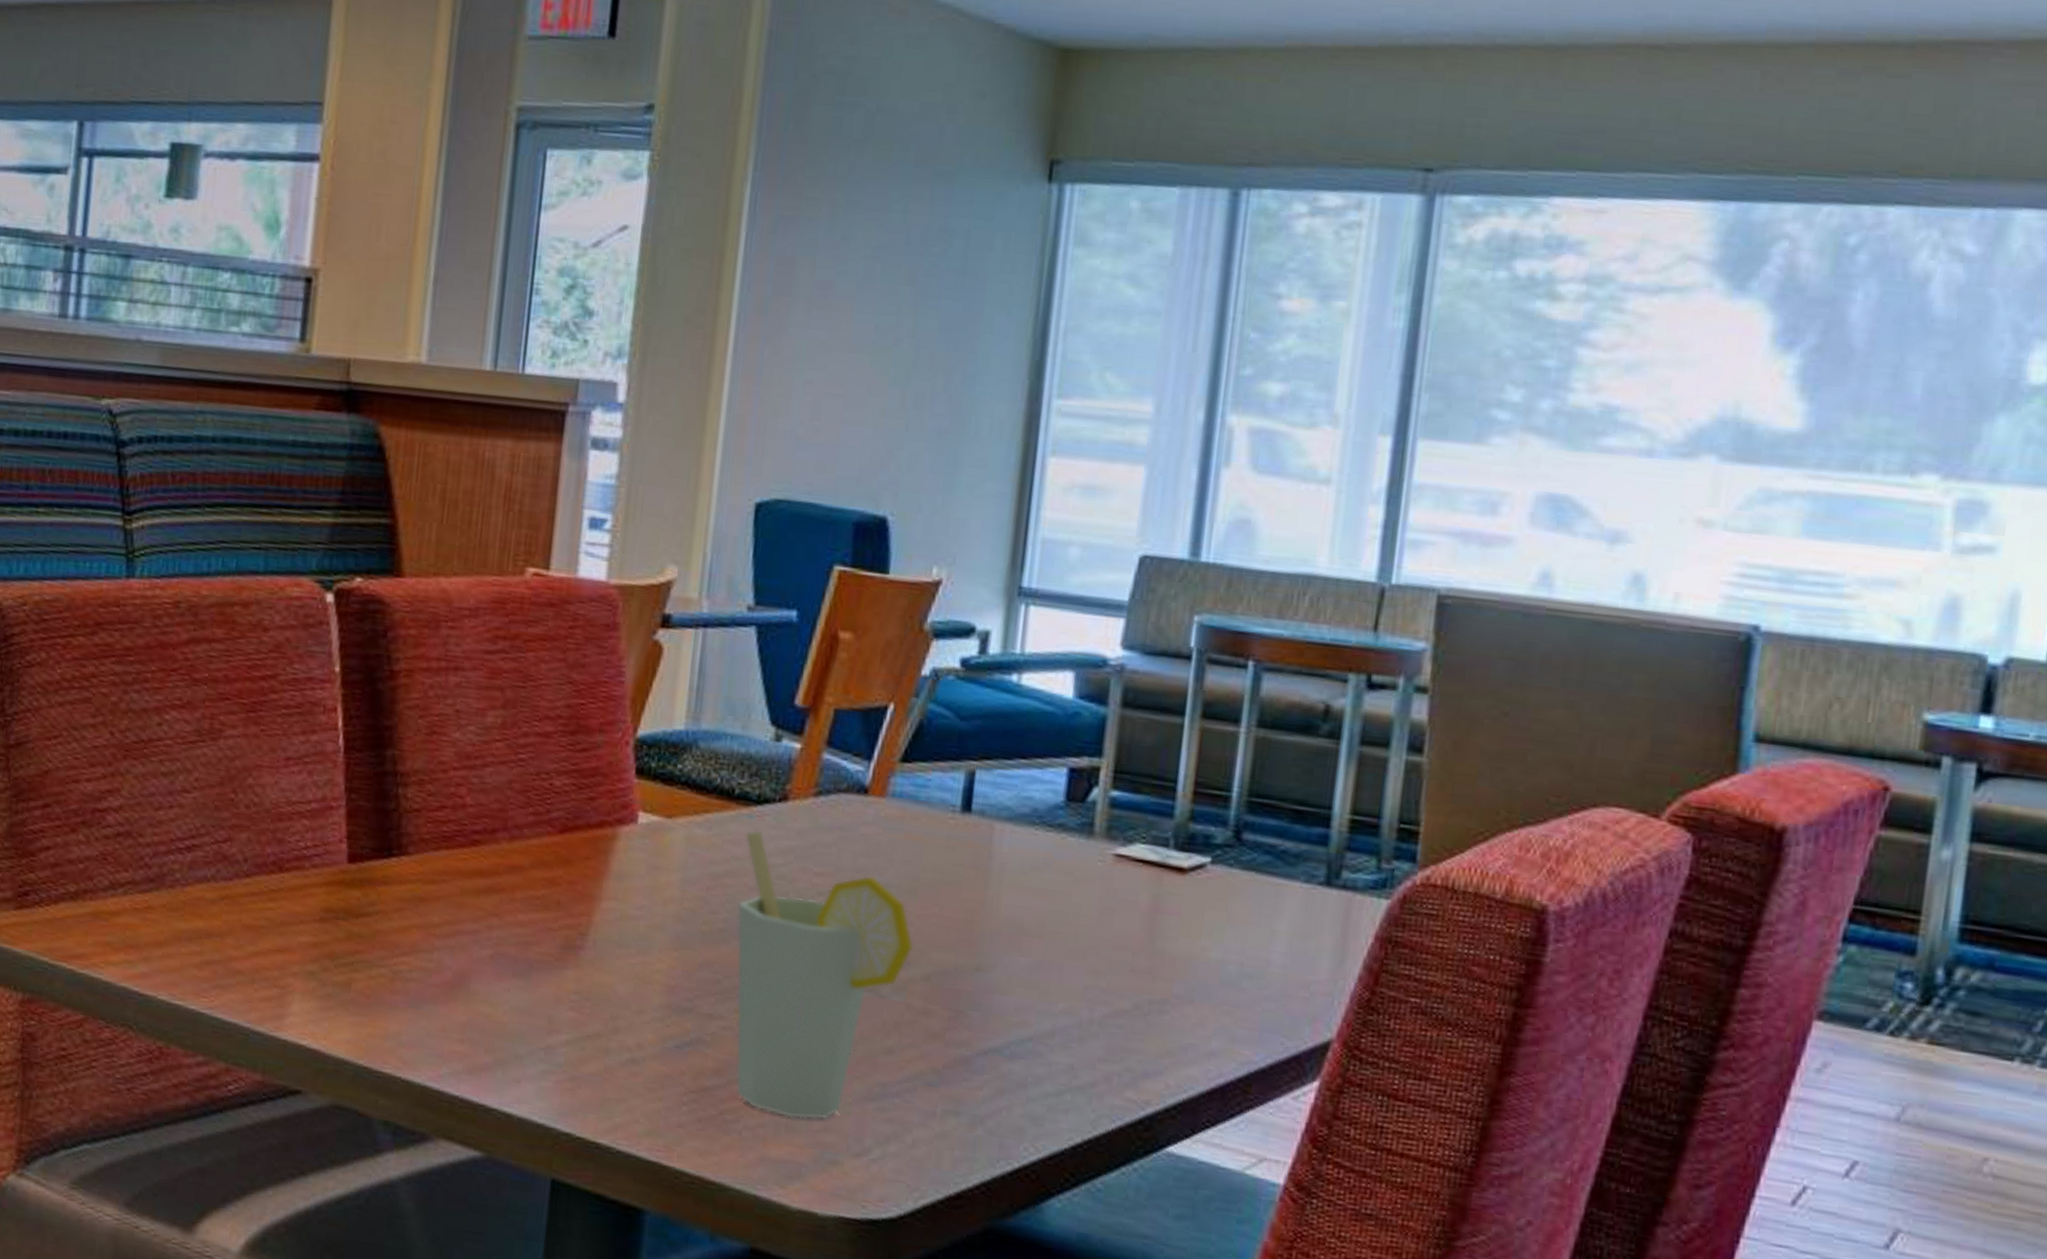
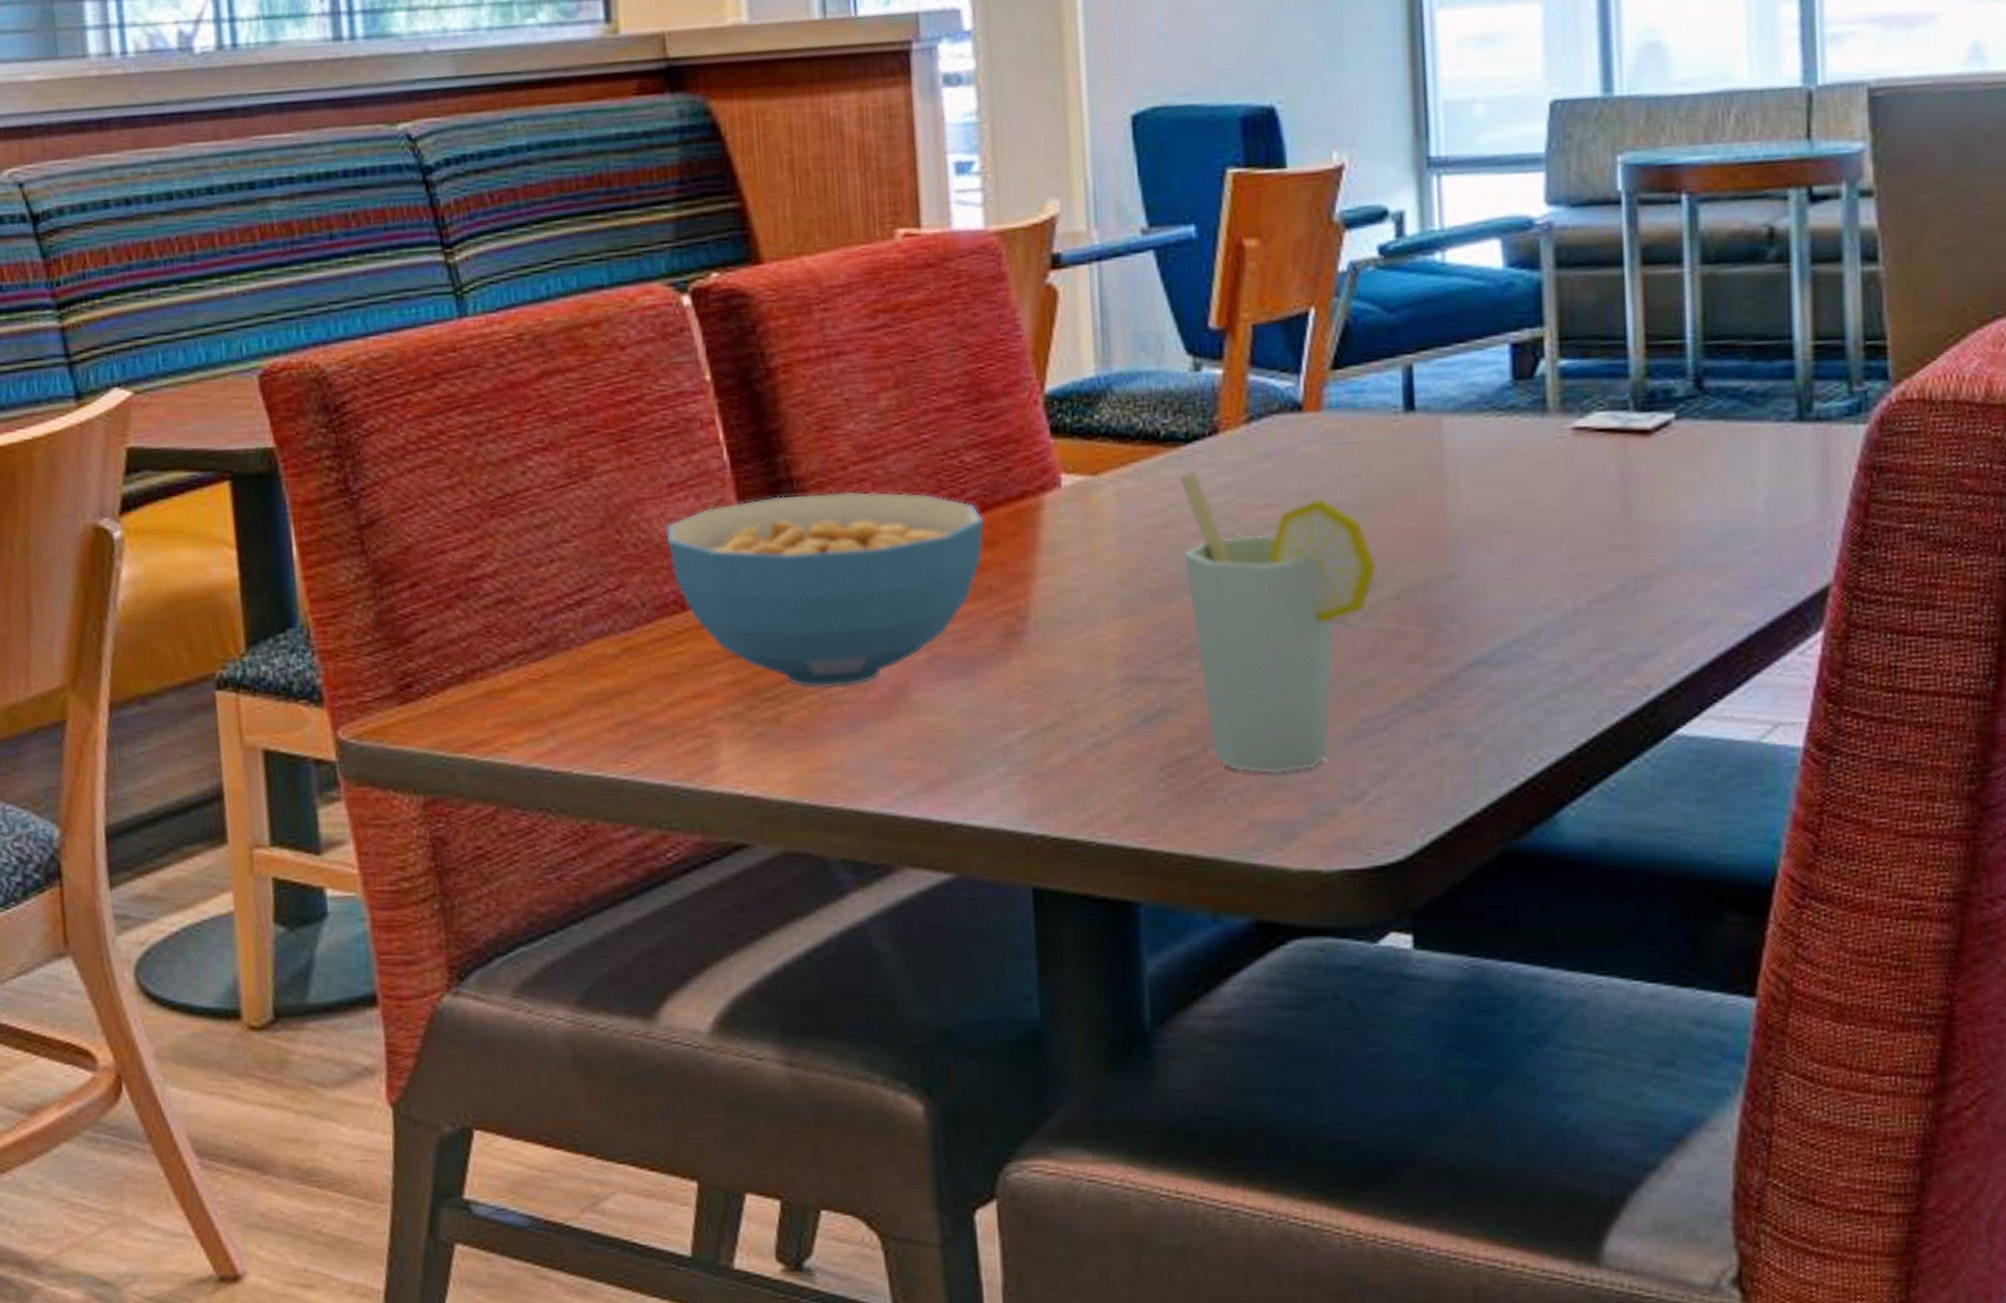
cereal bowl: none [275,784,563,968] -> present [666,491,985,689]

